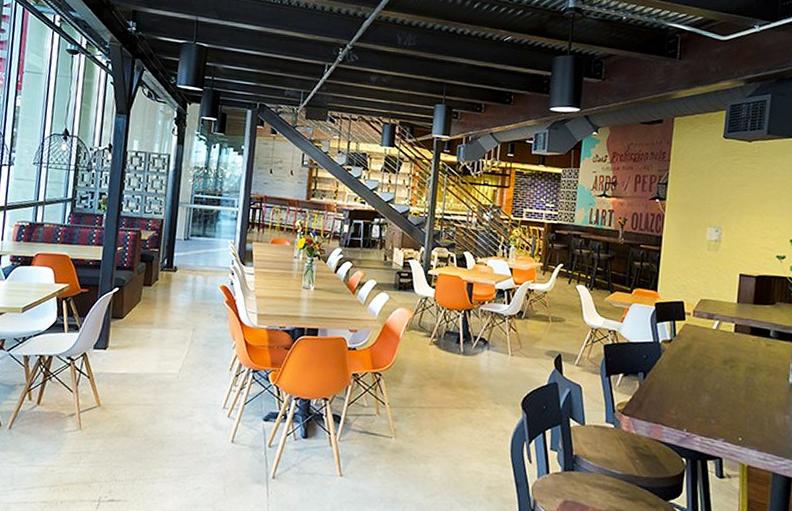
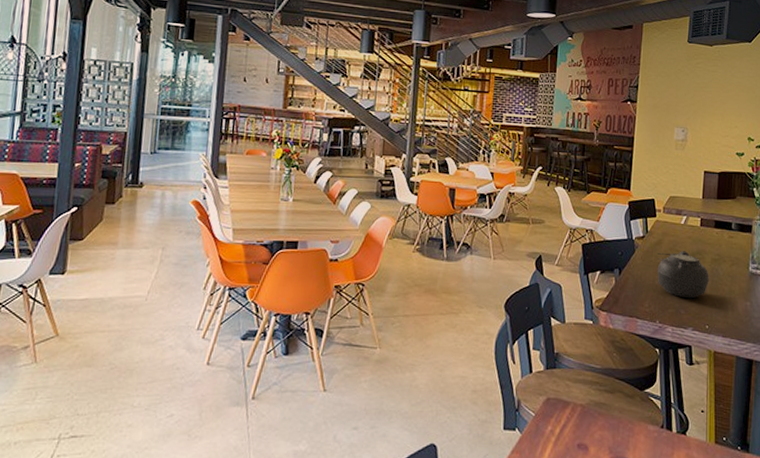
teapot: none [685,357,744,408] -> present [656,251,710,299]

